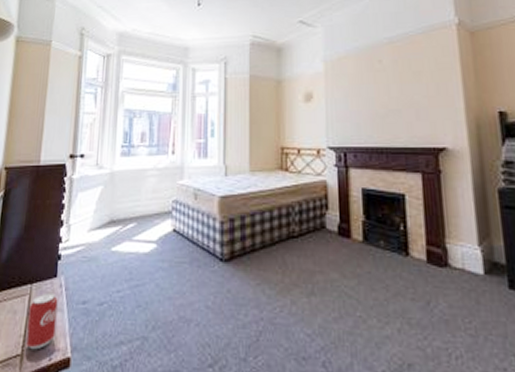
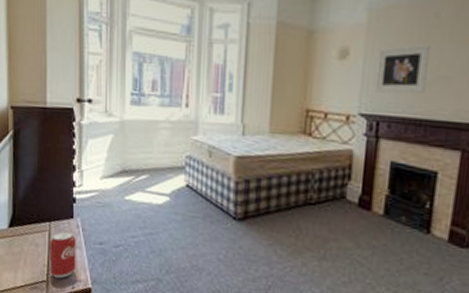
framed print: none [337,84,381,128] -> present [375,44,430,94]

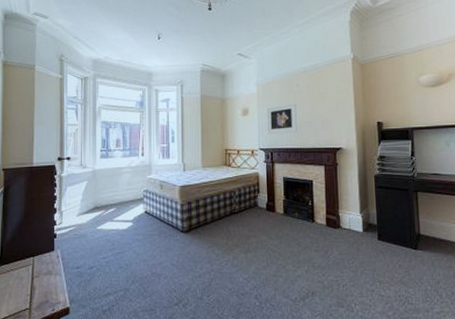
beverage can: present [49,231,76,279] -> none [32,262,56,304]

